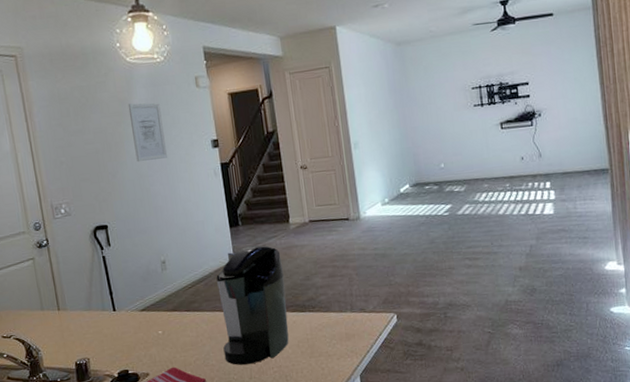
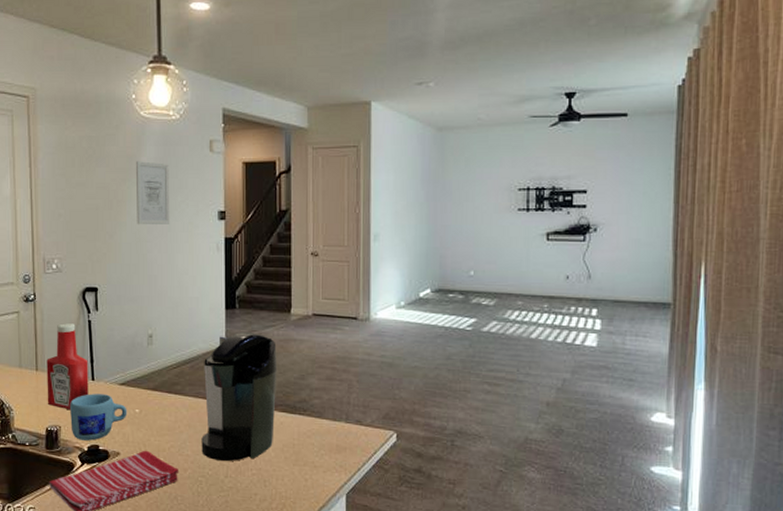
ketchup bottle: none [67,261,112,342] -> present [46,323,89,410]
mug: none [94,322,152,368] -> present [69,393,127,441]

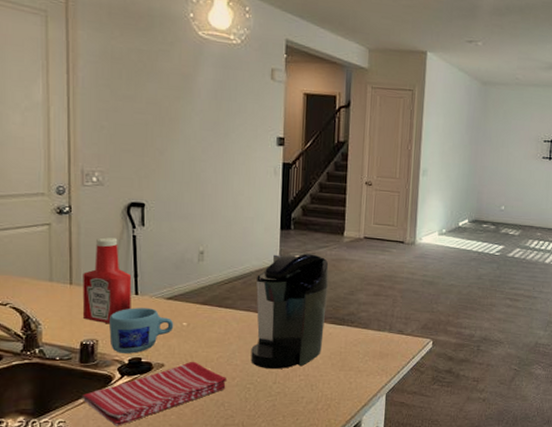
wall art: present [135,161,170,225] -> none [191,80,228,146]

